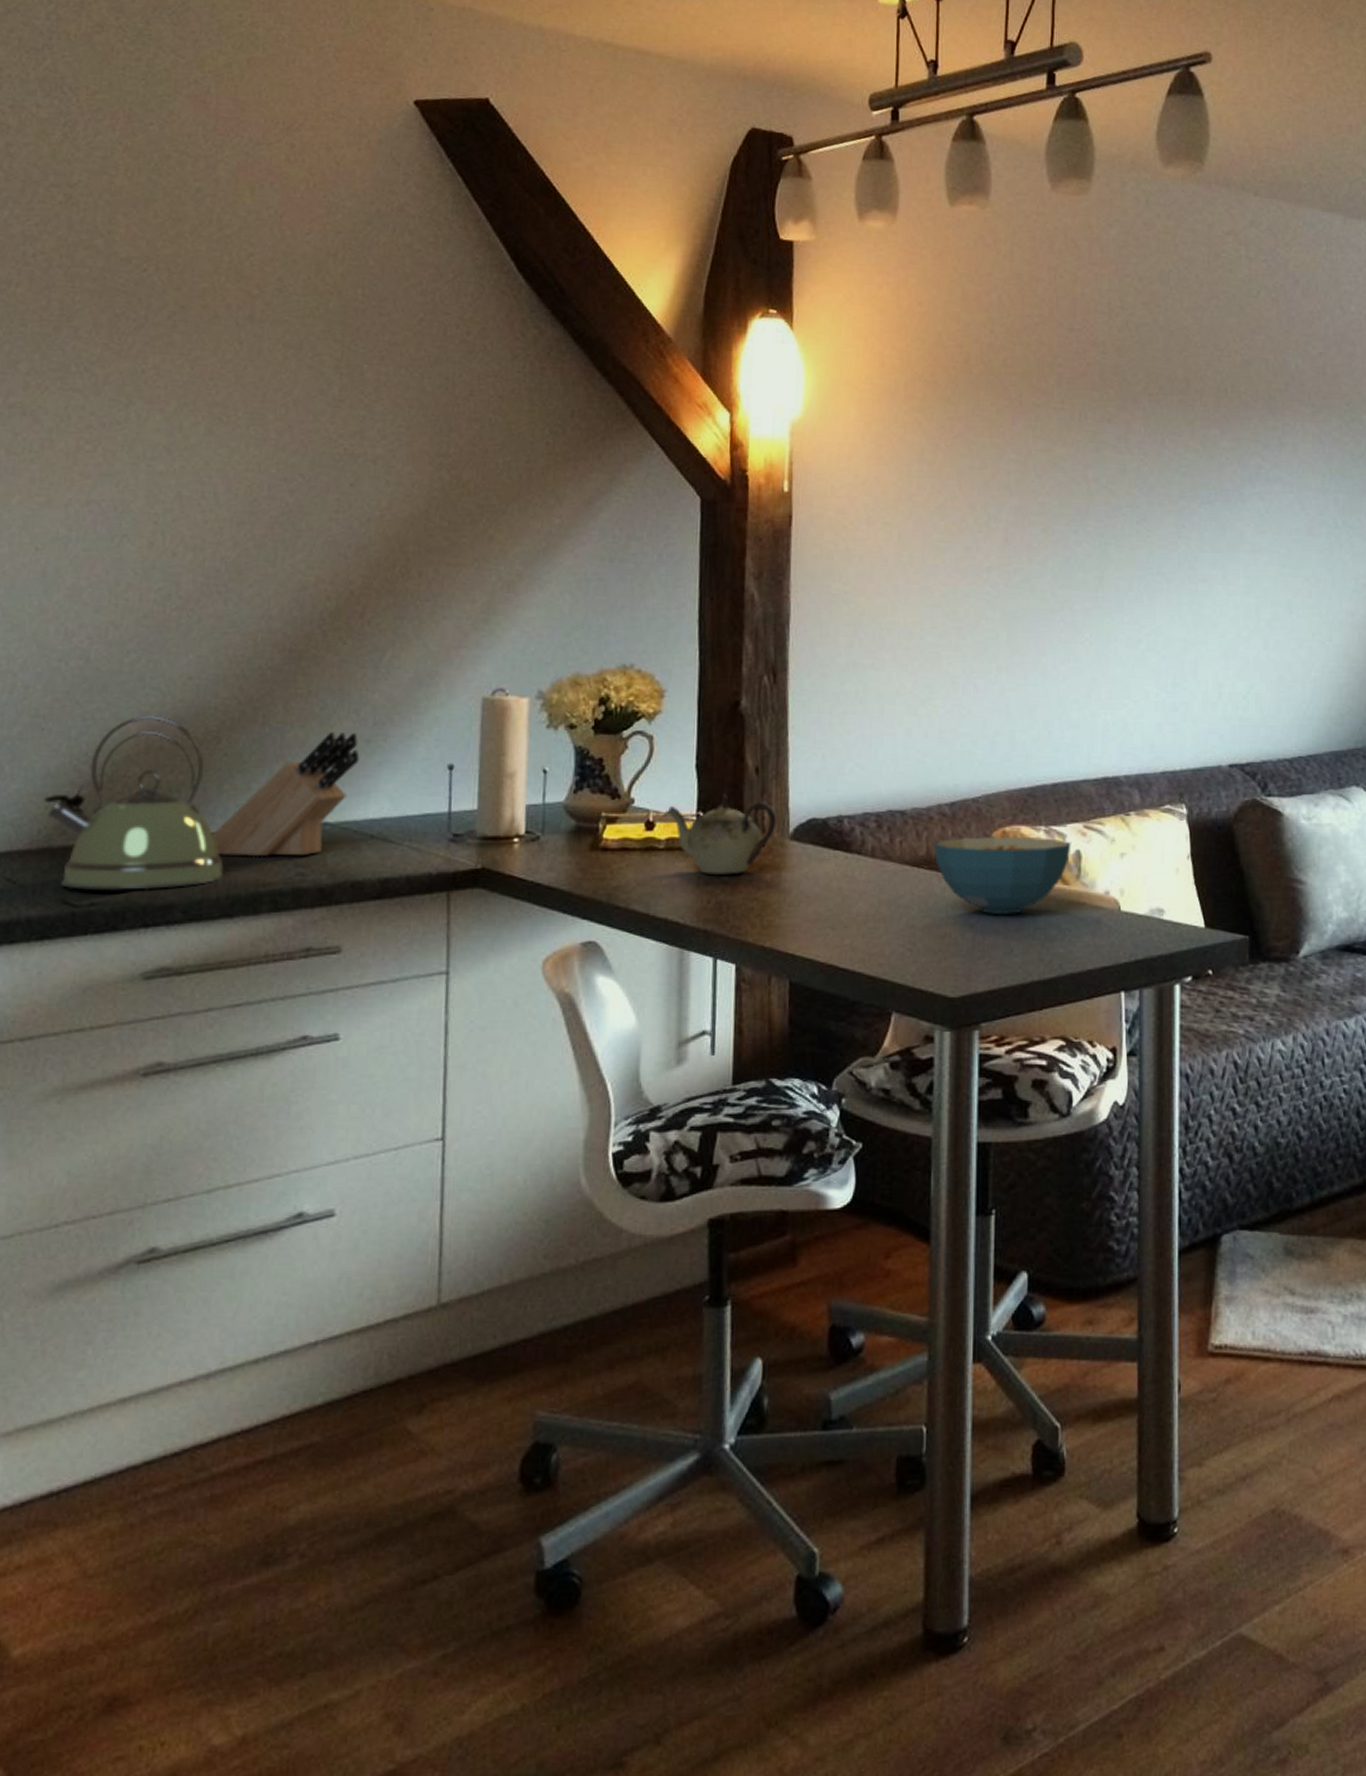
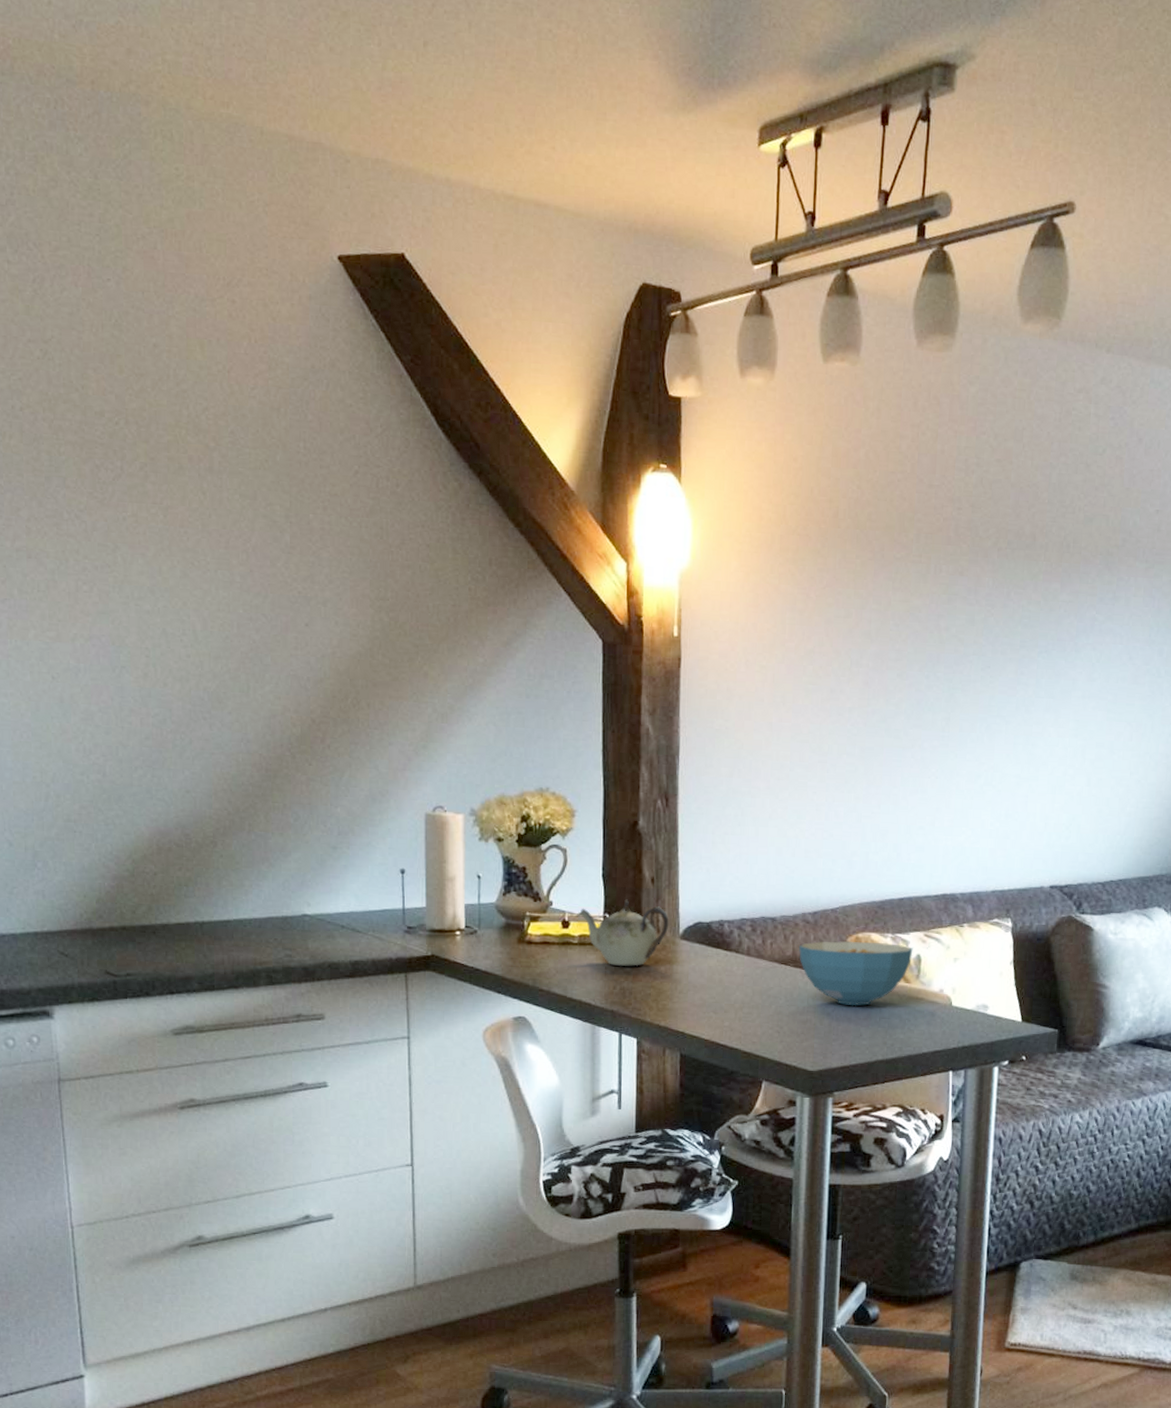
kettle: present [43,715,226,890] -> none [82,822,230,965]
knife block: present [212,731,360,857] -> none [216,839,329,941]

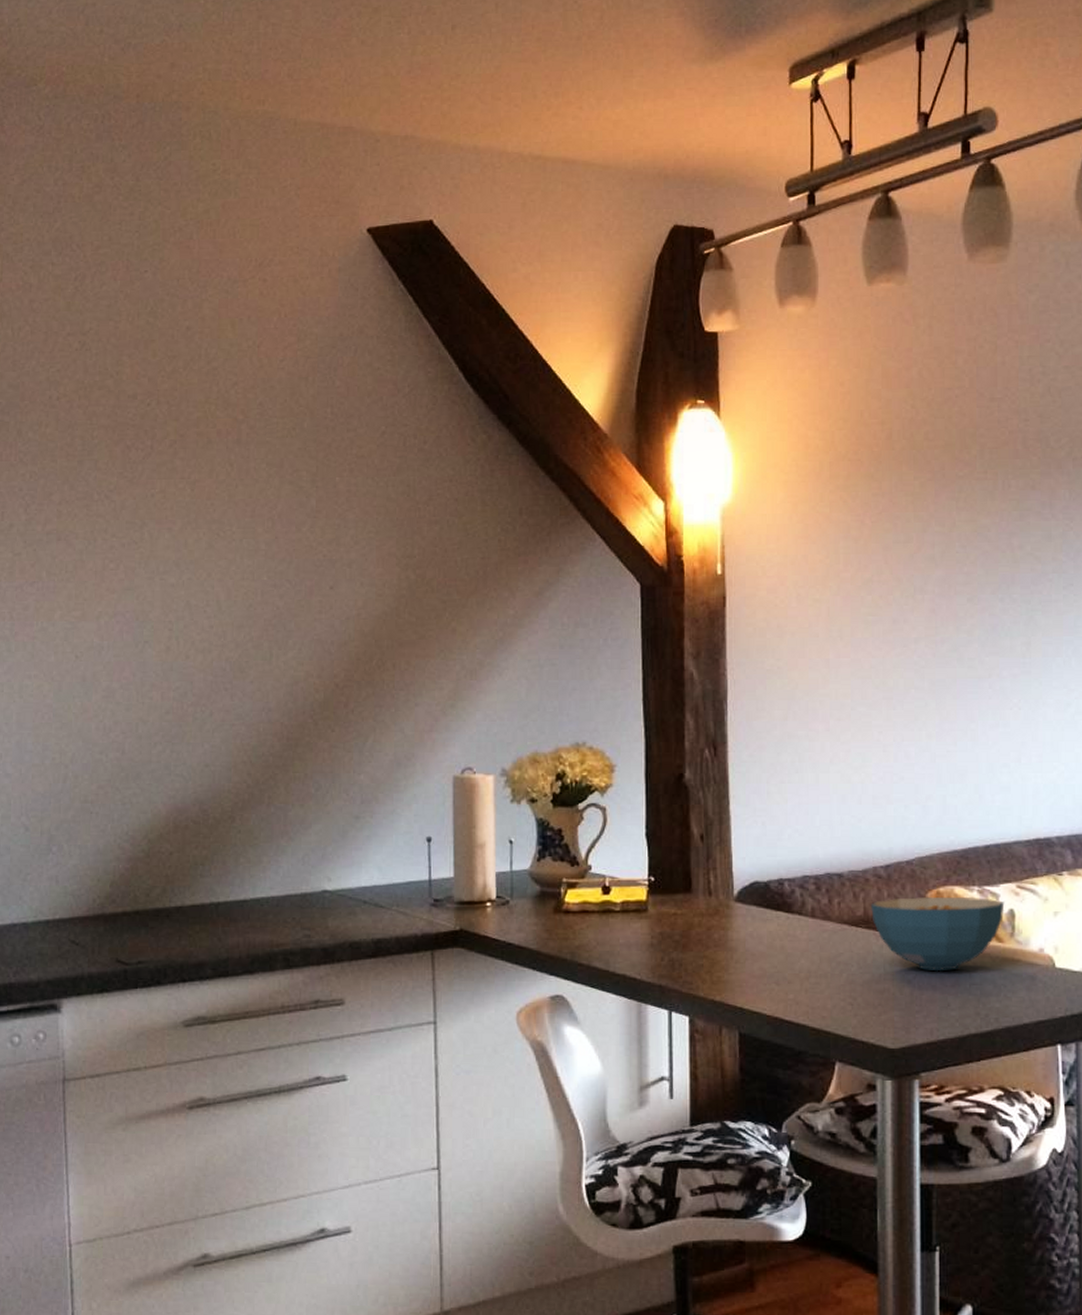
teapot: present [576,899,669,966] -> none [617,859,722,934]

